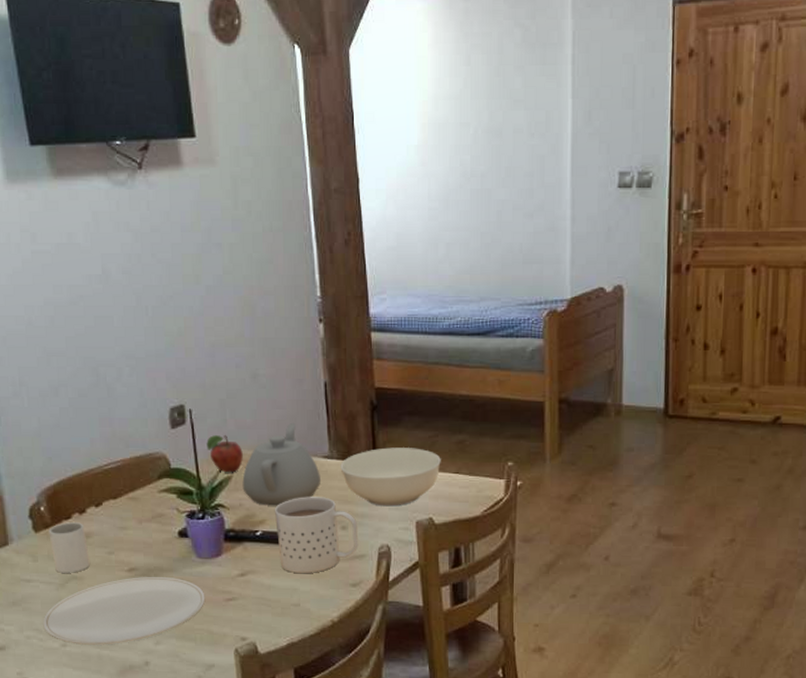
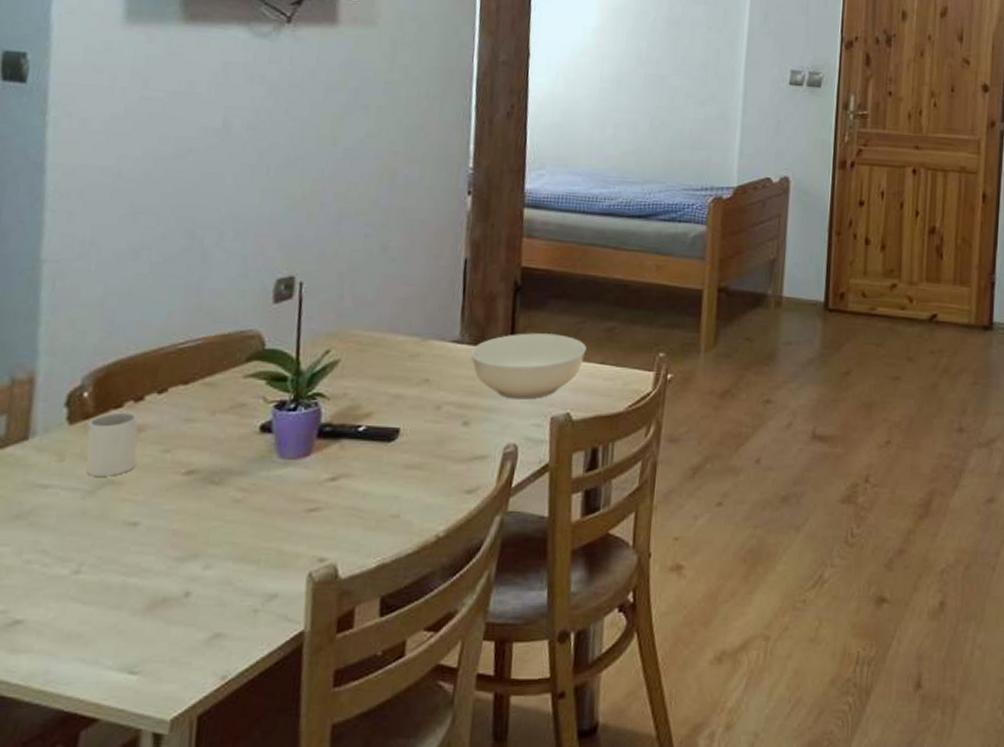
plate: present [43,576,206,645] -> none [52,480,282,571]
fruit: present [206,434,243,472] -> none [314,312,357,356]
teapot: present [242,423,320,506] -> none [350,302,446,396]
mug: present [275,496,359,574] -> none [383,386,483,478]

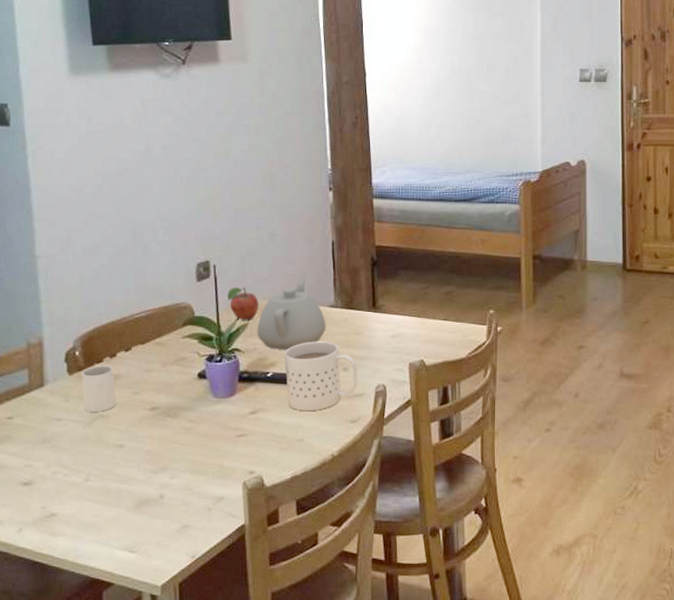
fruit: none [314,312,357,356] -> present [227,286,259,320]
teapot: none [350,302,446,396] -> present [257,277,326,350]
mug: none [383,386,483,478] -> present [285,341,358,412]
bowl: present [470,333,587,400] -> none [344,298,432,350]

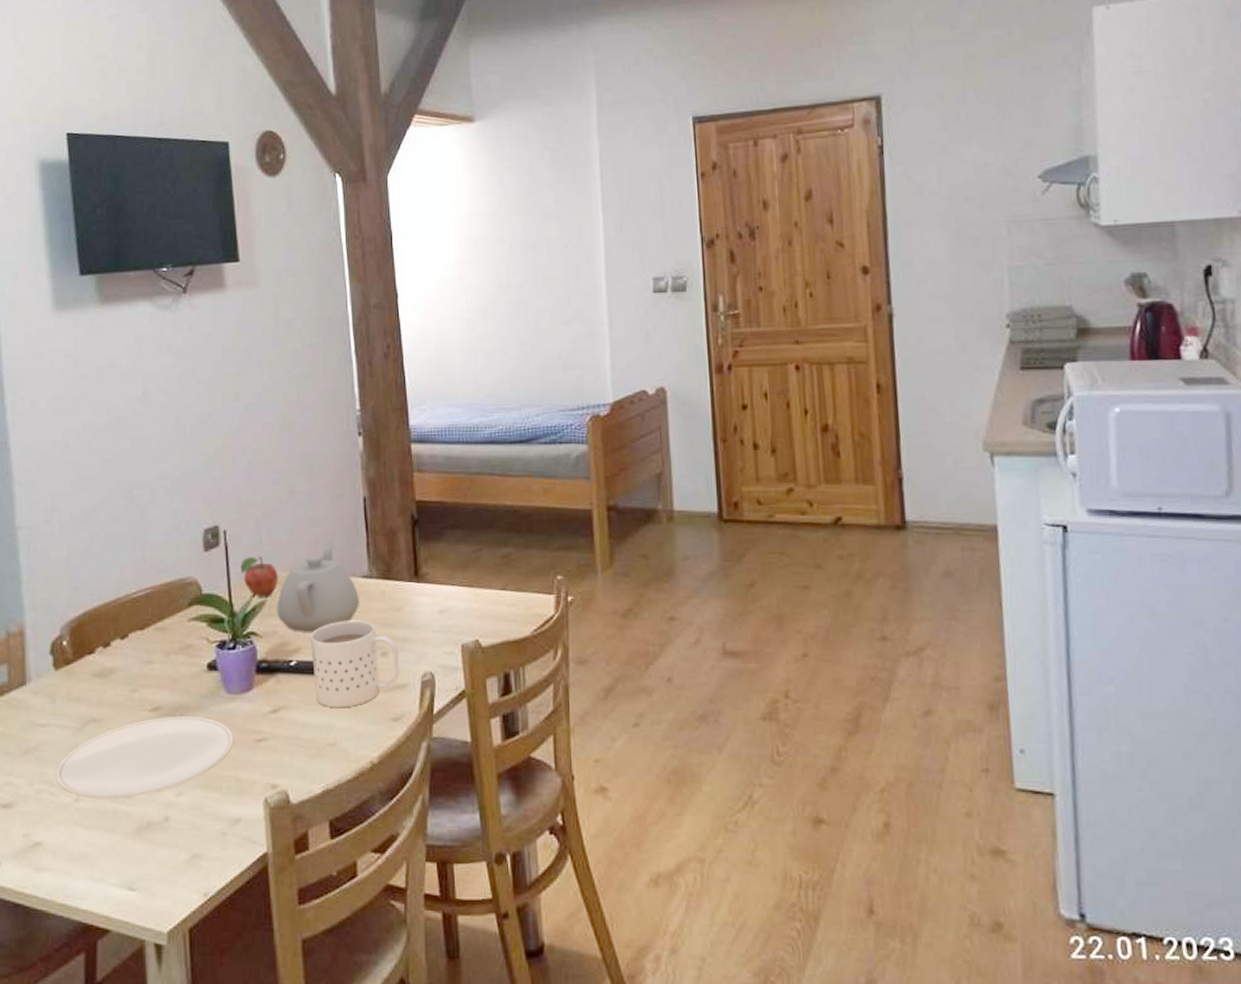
plate: none [69,414,219,480] -> present [56,715,234,798]
cup: present [81,365,117,412] -> none [69,657,112,715]

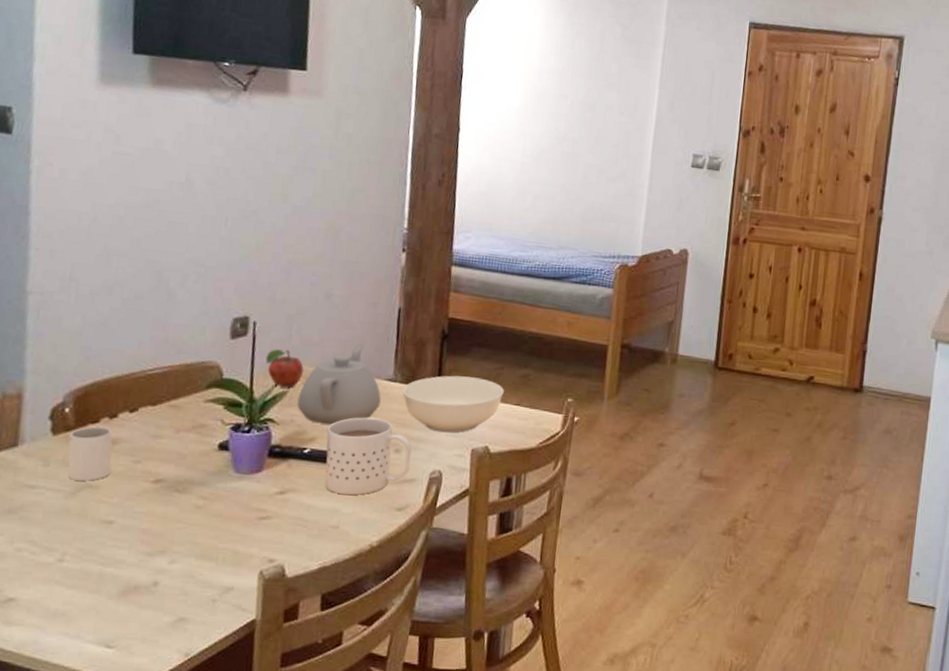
plate: present [56,715,234,798] -> none [40,489,237,562]
cup: none [69,657,112,715] -> present [68,426,113,481]
bowl: none [380,563,486,629] -> present [402,375,504,433]

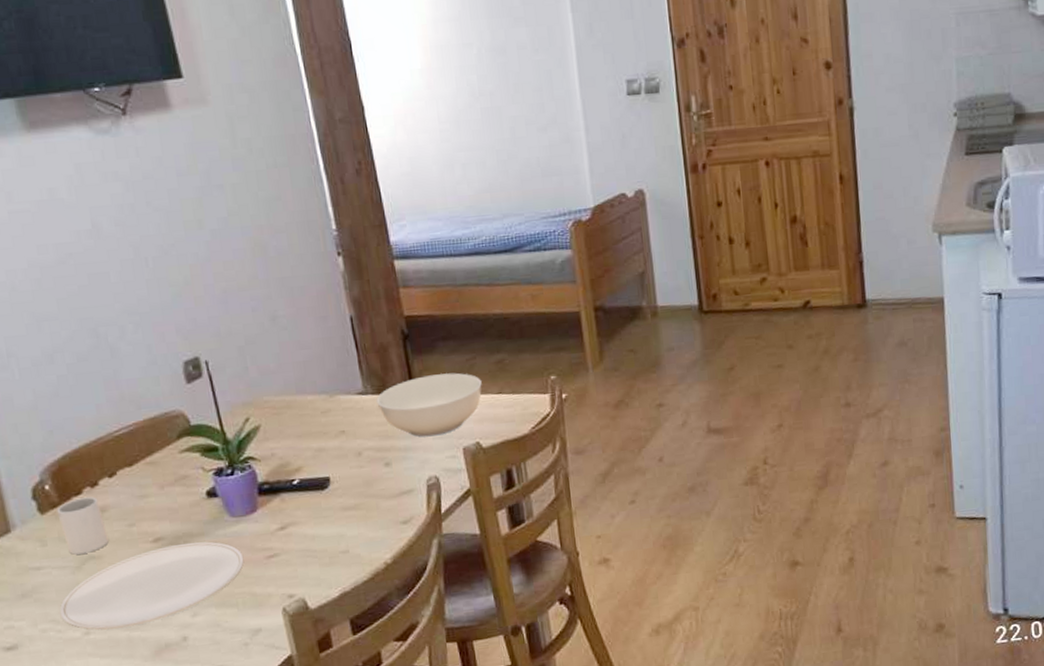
plate: none [40,489,237,562] -> present [59,541,244,631]
fruit: present [265,349,304,387] -> none [228,382,270,422]
teapot: present [297,344,381,424] -> none [271,363,357,452]
mug: present [324,417,412,496] -> none [311,435,405,519]

